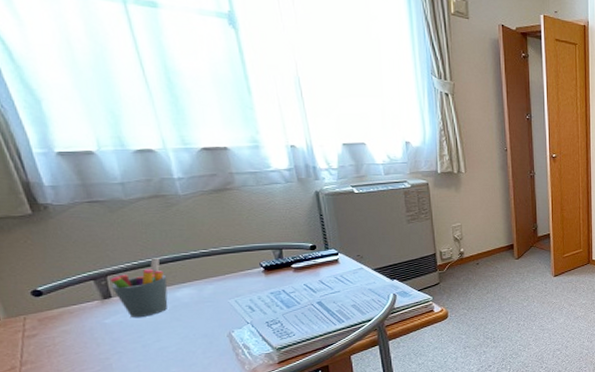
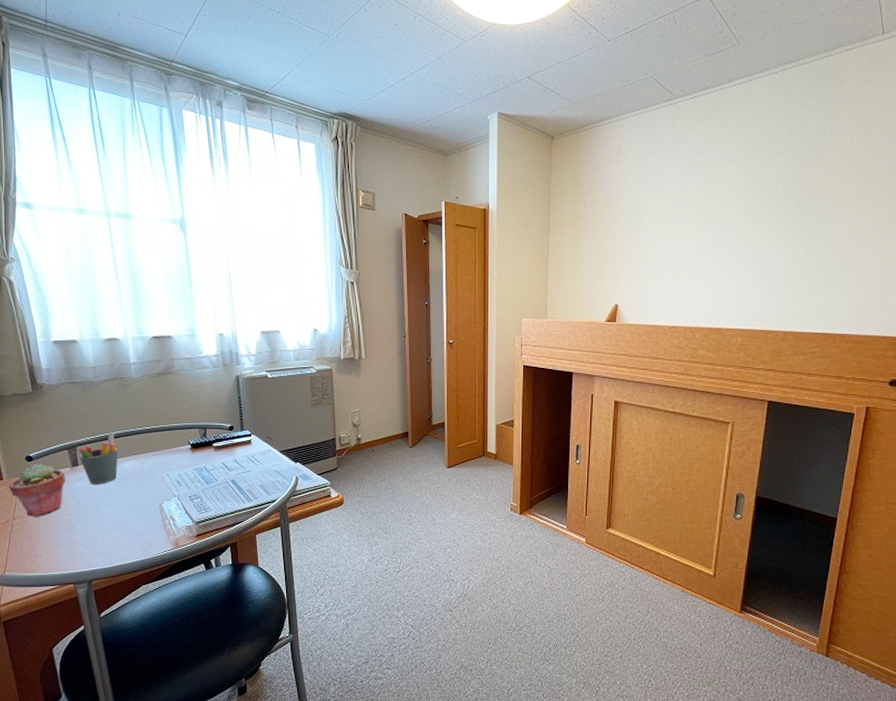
potted succulent: none [9,297,96,361] -> present [9,463,66,518]

